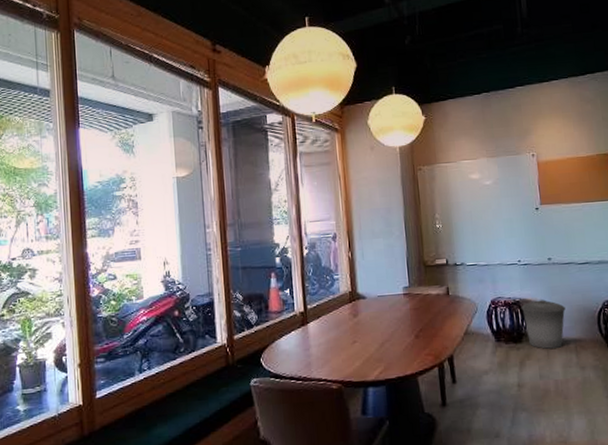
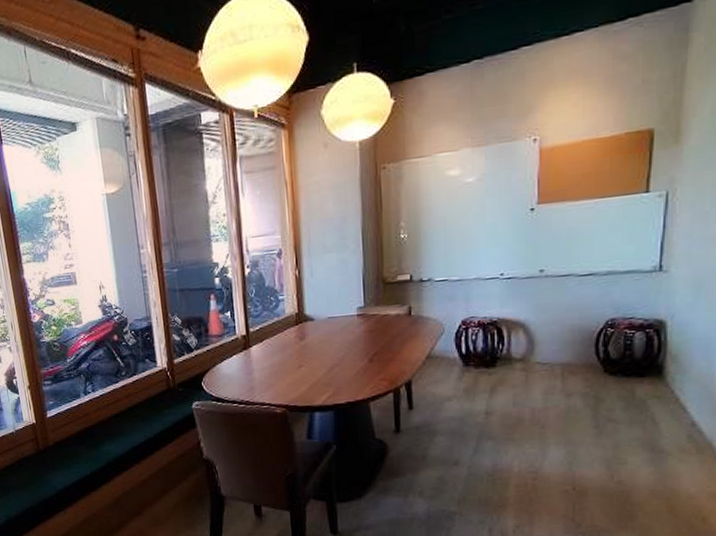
trash can: present [521,300,566,349] -> none [498,319,555,374]

